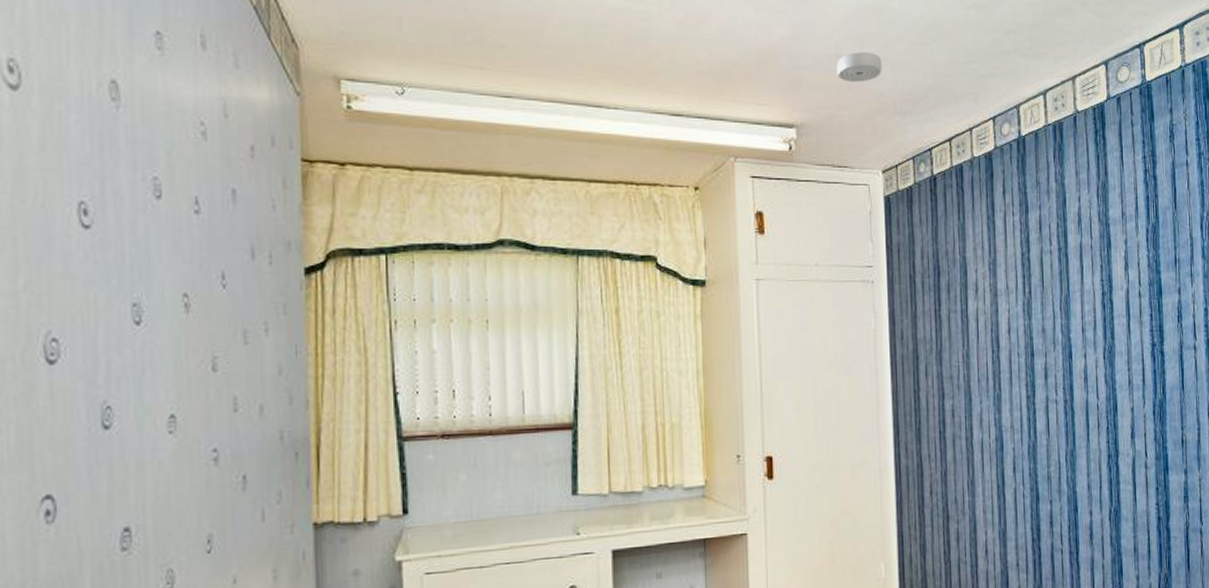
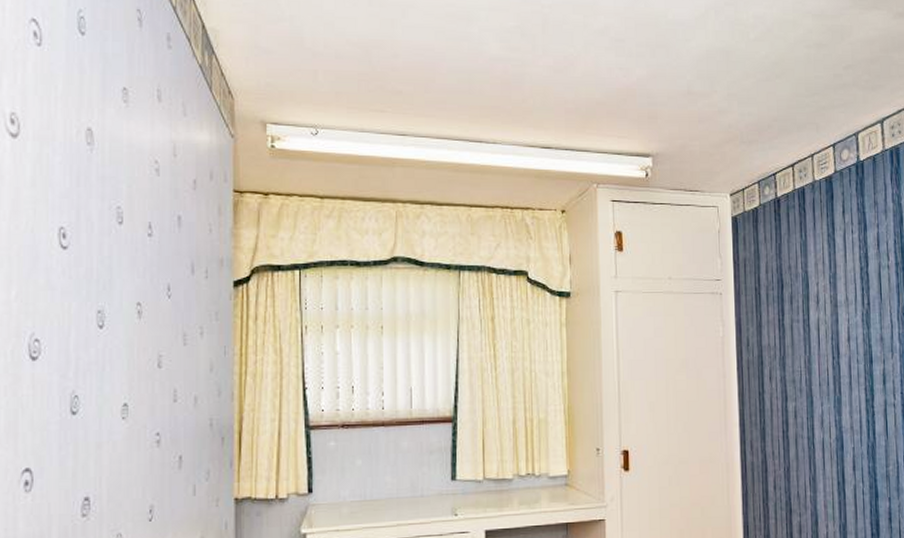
smoke detector: present [836,52,882,82] -> none [689,89,730,116]

